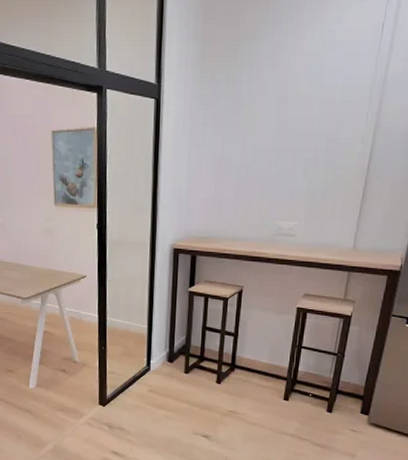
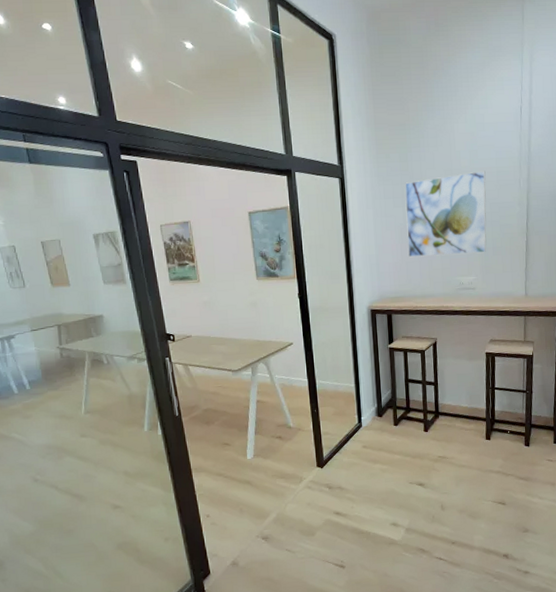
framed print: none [223,99,327,196] -> present [405,170,487,257]

